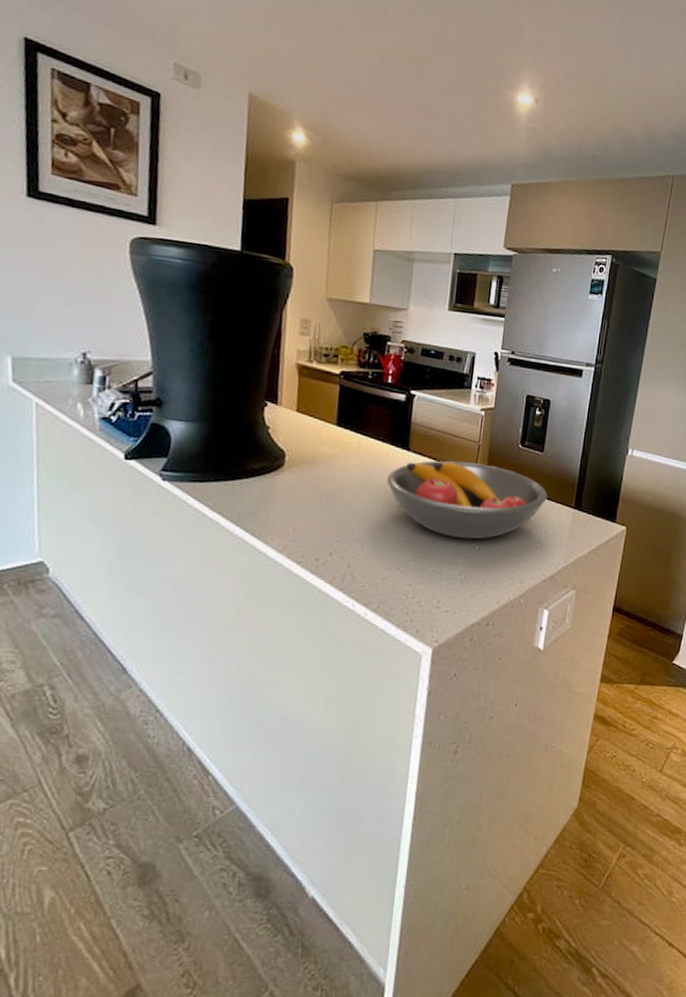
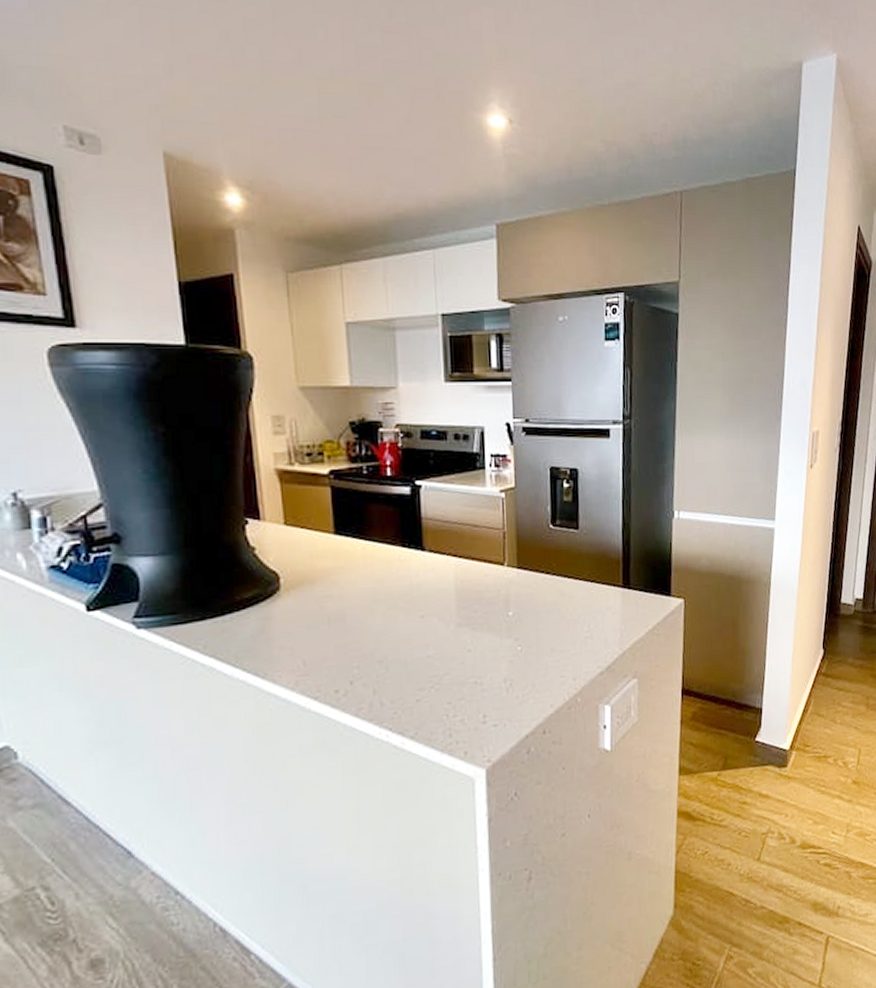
fruit bowl: present [387,460,548,540] -> none [403,553,591,642]

